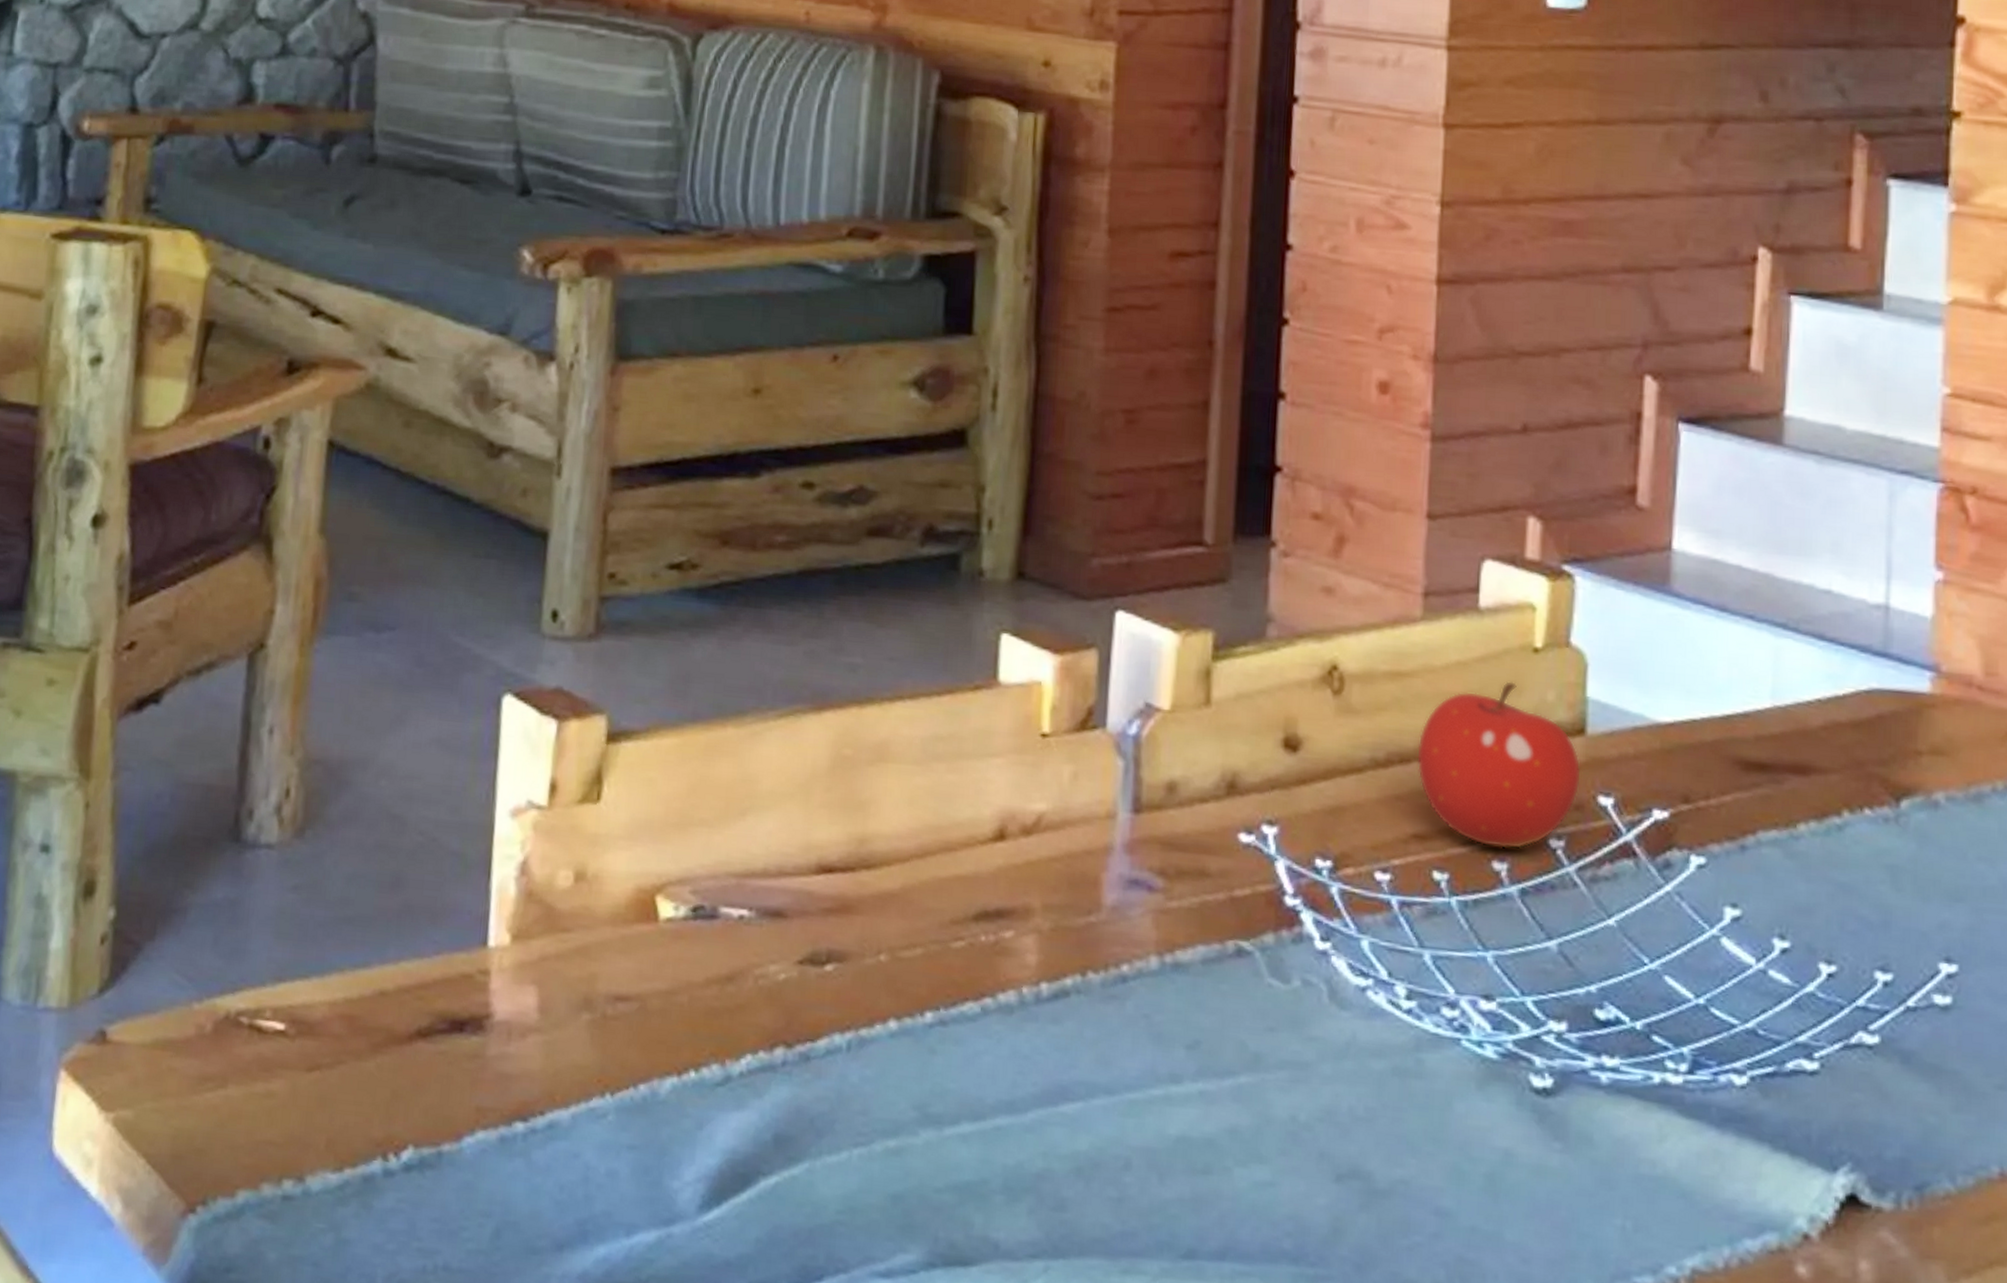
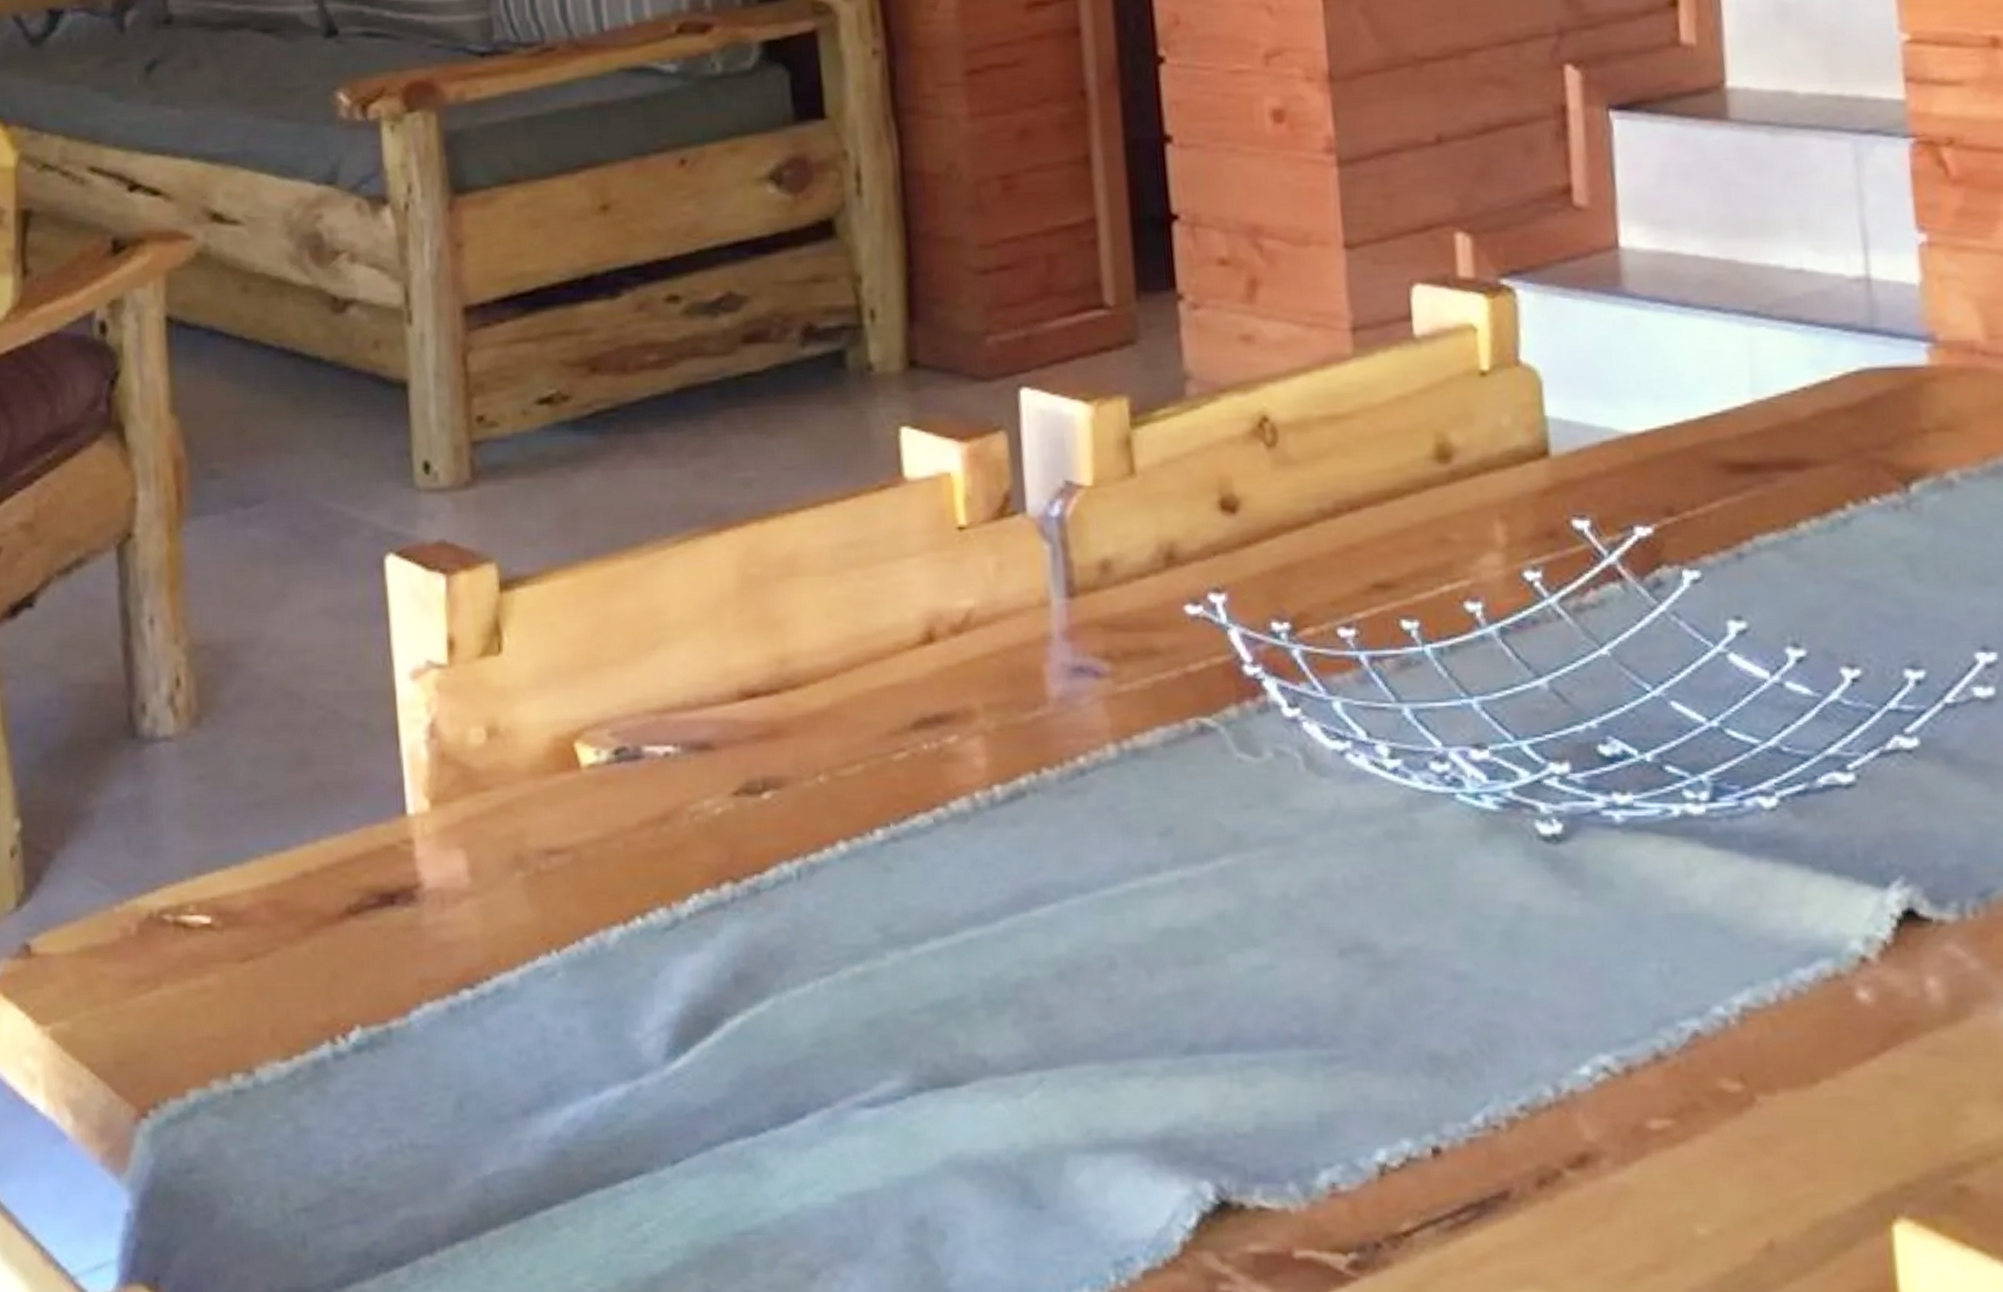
fruit: present [1417,680,1581,849] -> none [1366,409,1551,588]

